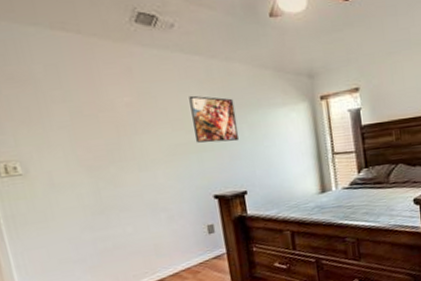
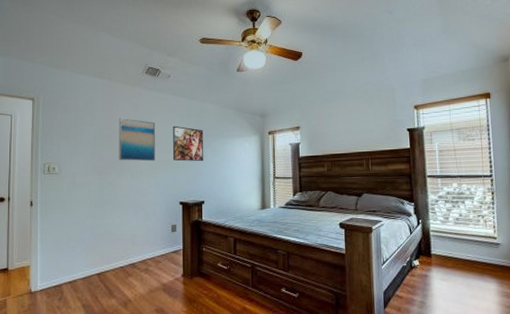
wall art: none [104,88,171,149] -> present [118,117,156,162]

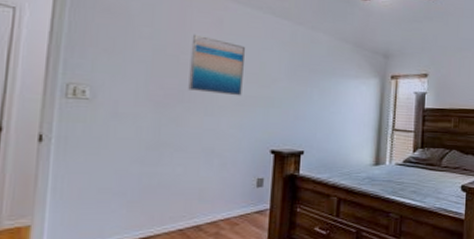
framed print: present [172,125,204,162] -> none [266,54,311,103]

